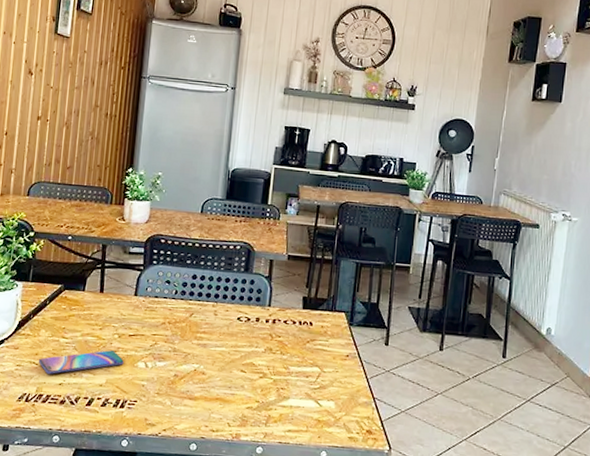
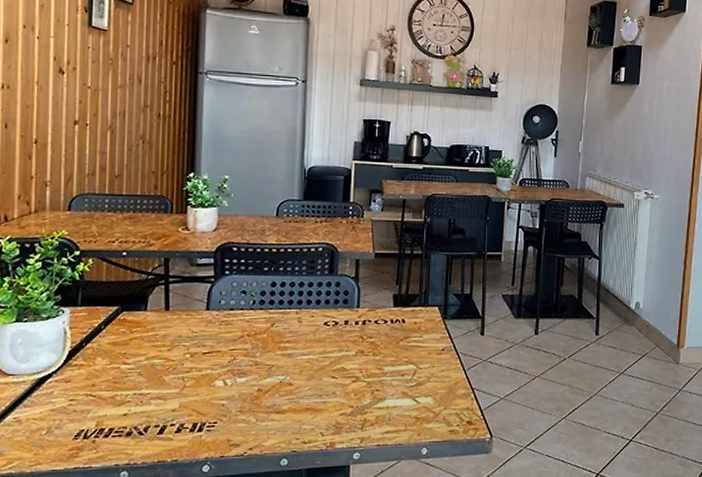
smartphone: present [38,350,124,374] -> none [95,372,199,405]

